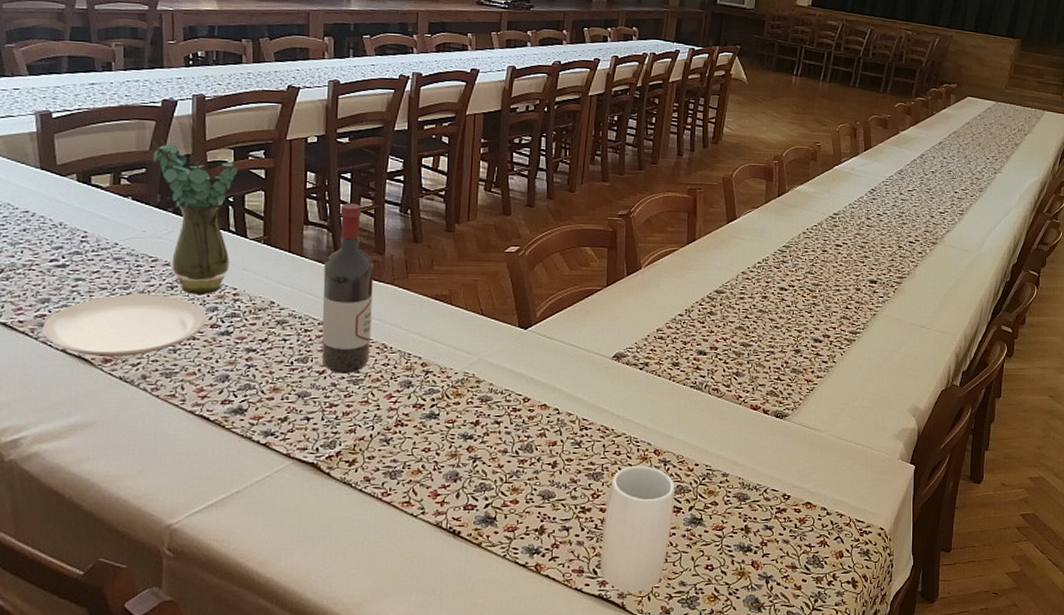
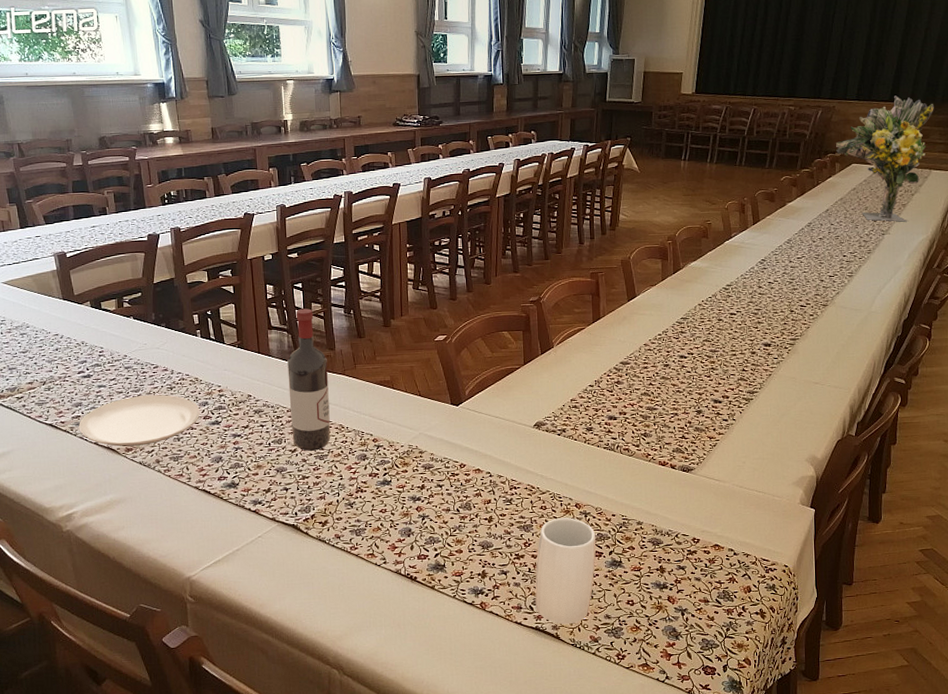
vase: present [152,140,238,294] -> none [143,268,213,393]
bouquet: none [951,31,1049,162] -> present [835,95,934,222]

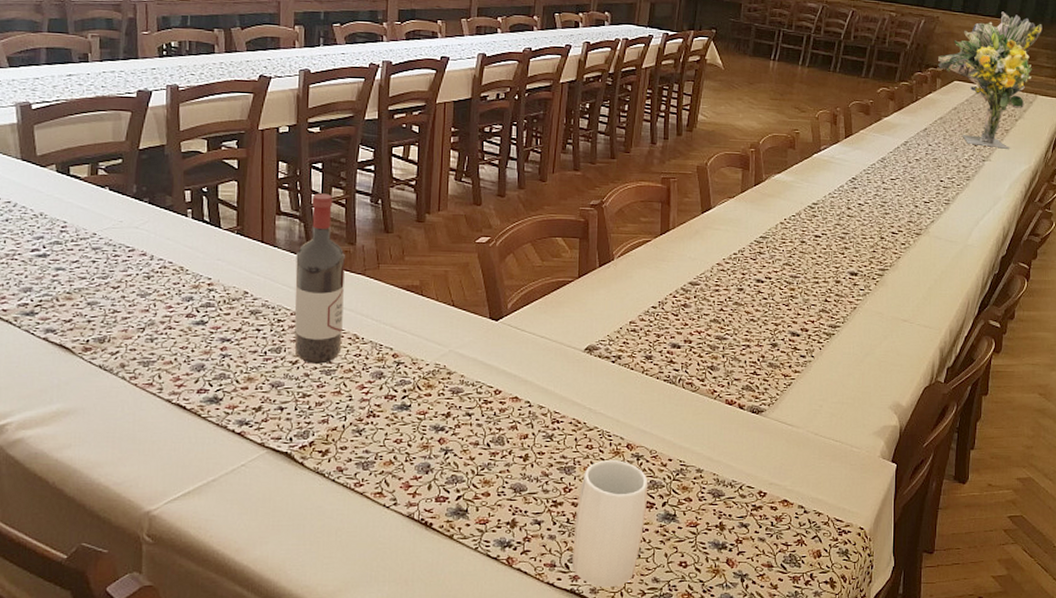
plate: present [79,395,200,447] -> none [25,284,182,345]

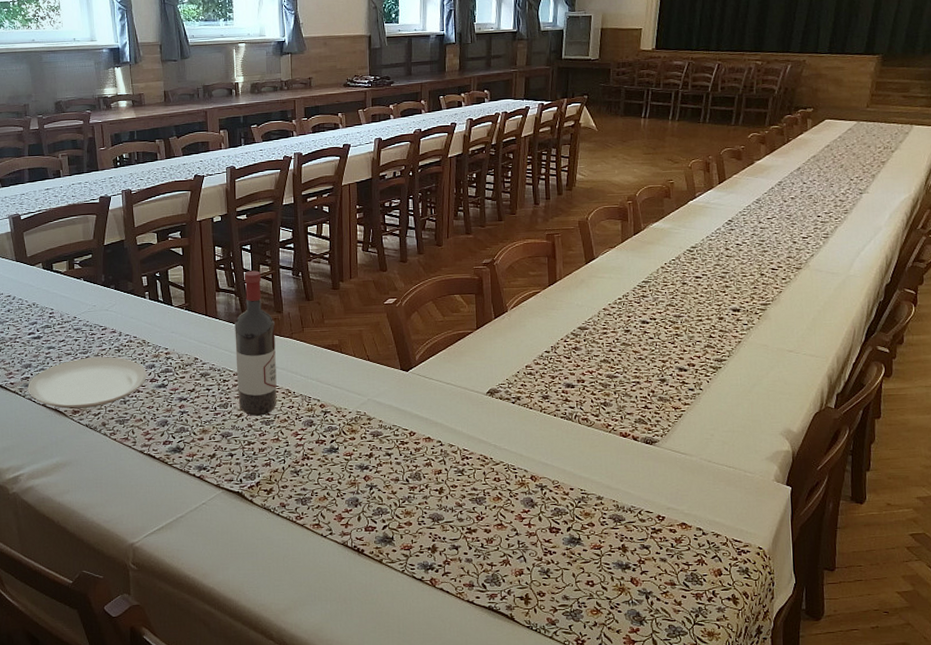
plate: none [25,284,182,345] -> present [28,357,147,409]
cup: present [572,460,649,588] -> none [488,491,553,605]
bouquet: present [937,11,1042,149] -> none [807,48,914,180]

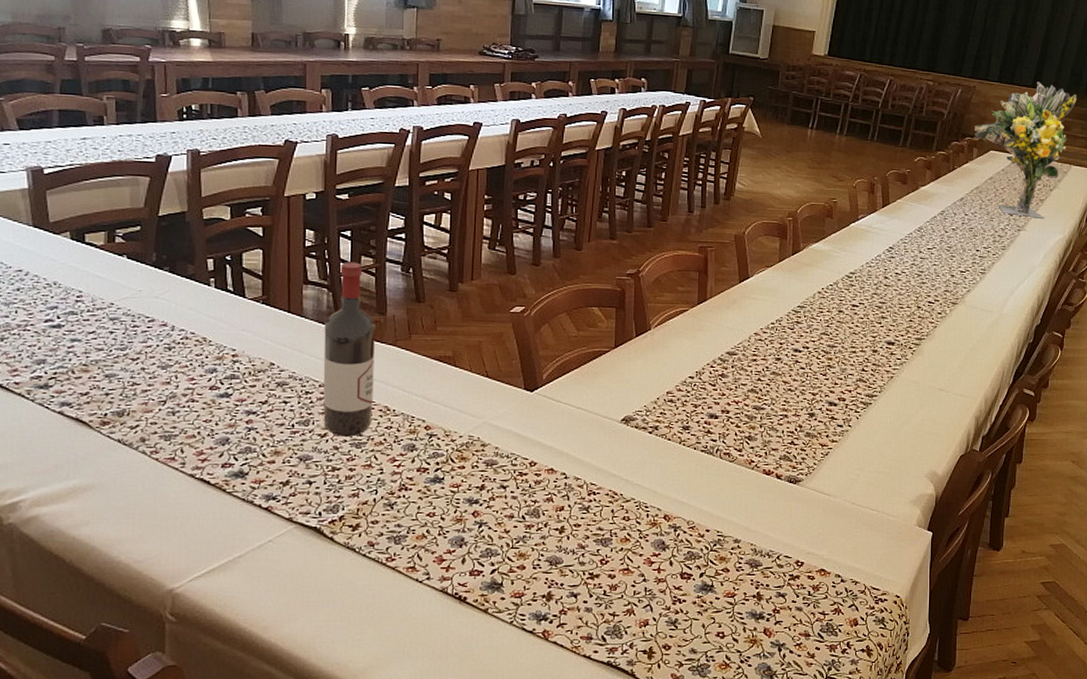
plate: present [28,357,147,409] -> none [39,355,206,419]
bouquet: none [807,48,914,180] -> present [974,81,1077,219]

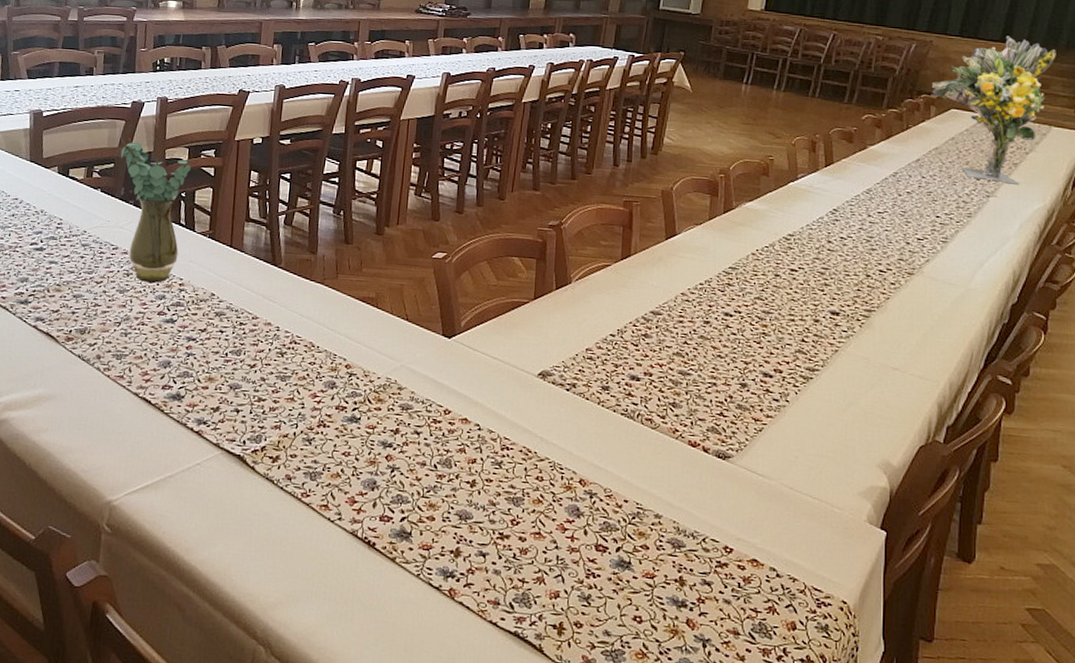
vase: none [146,196,235,355] -> present [120,138,191,283]
wine bottle: present [323,262,375,437] -> none [253,202,306,370]

